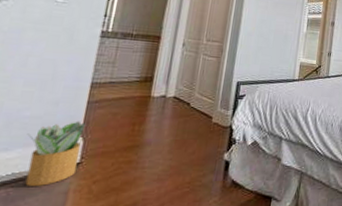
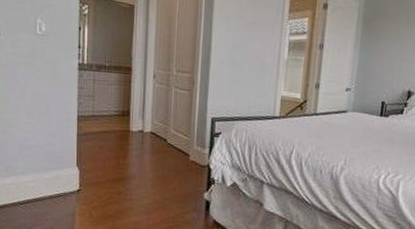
potted plant: present [25,121,86,186] -> none [36,151,79,207]

